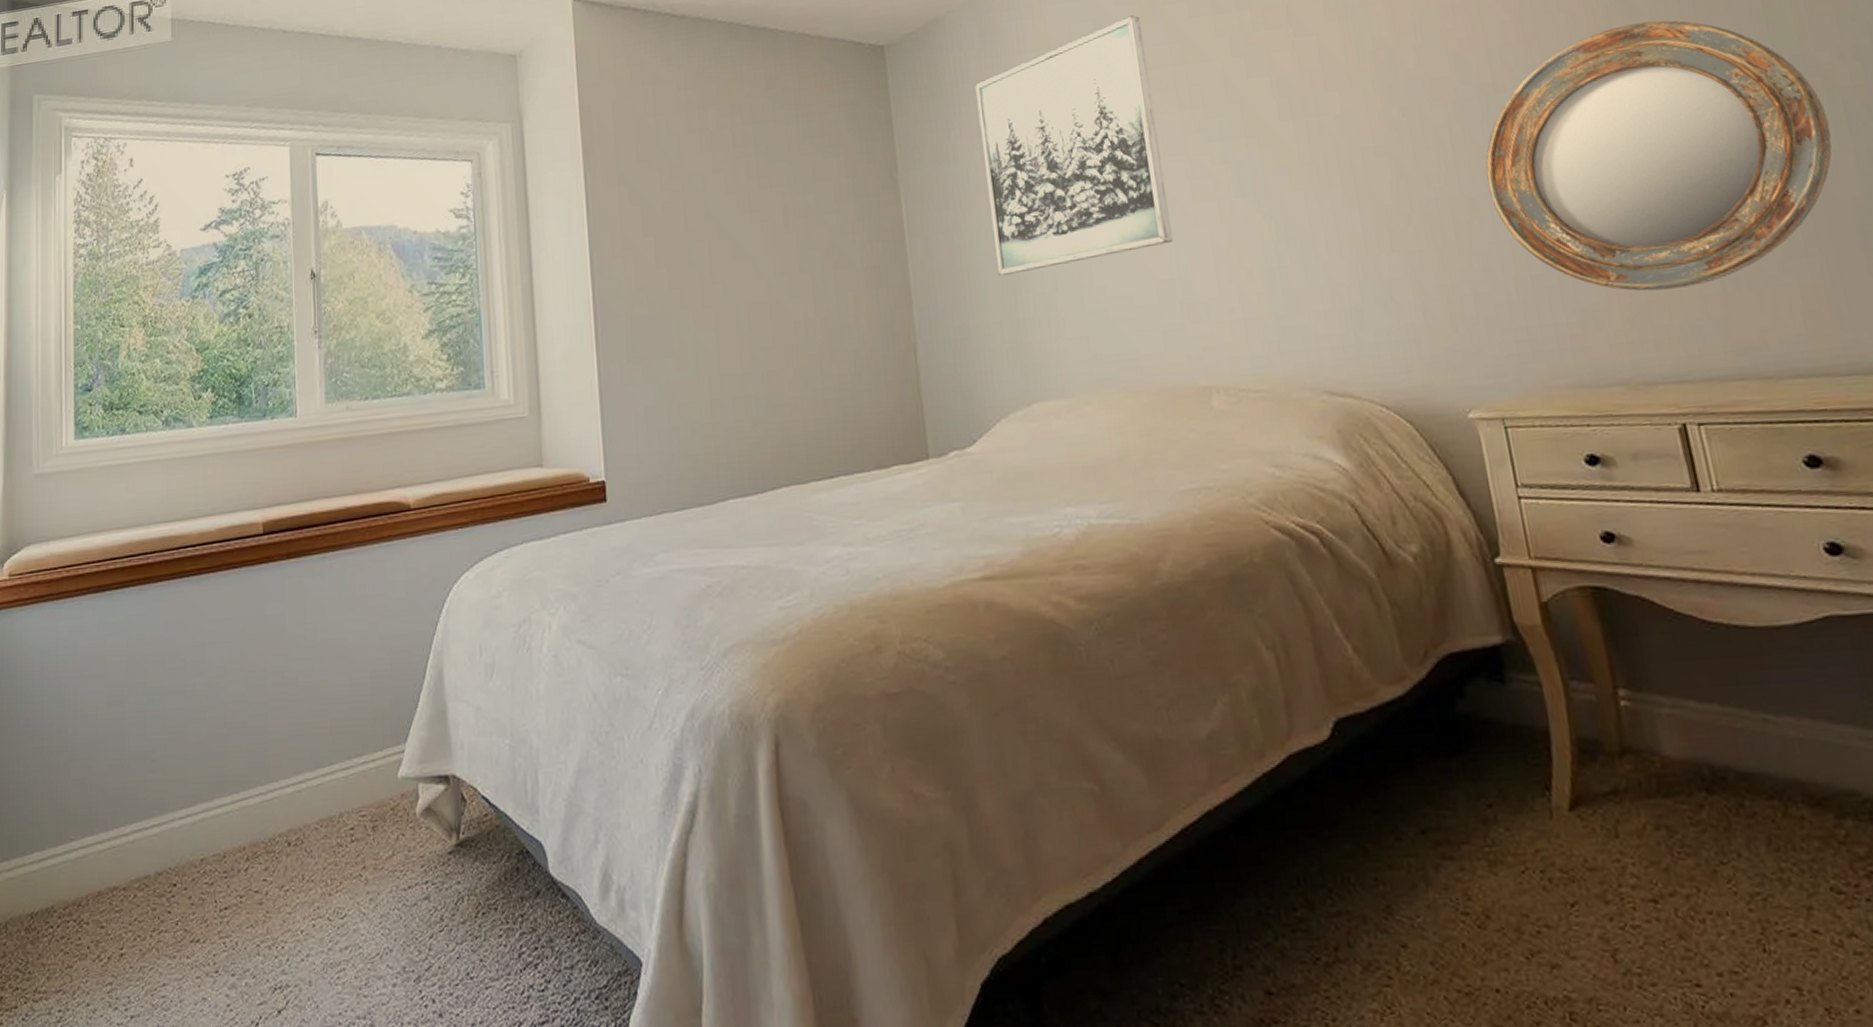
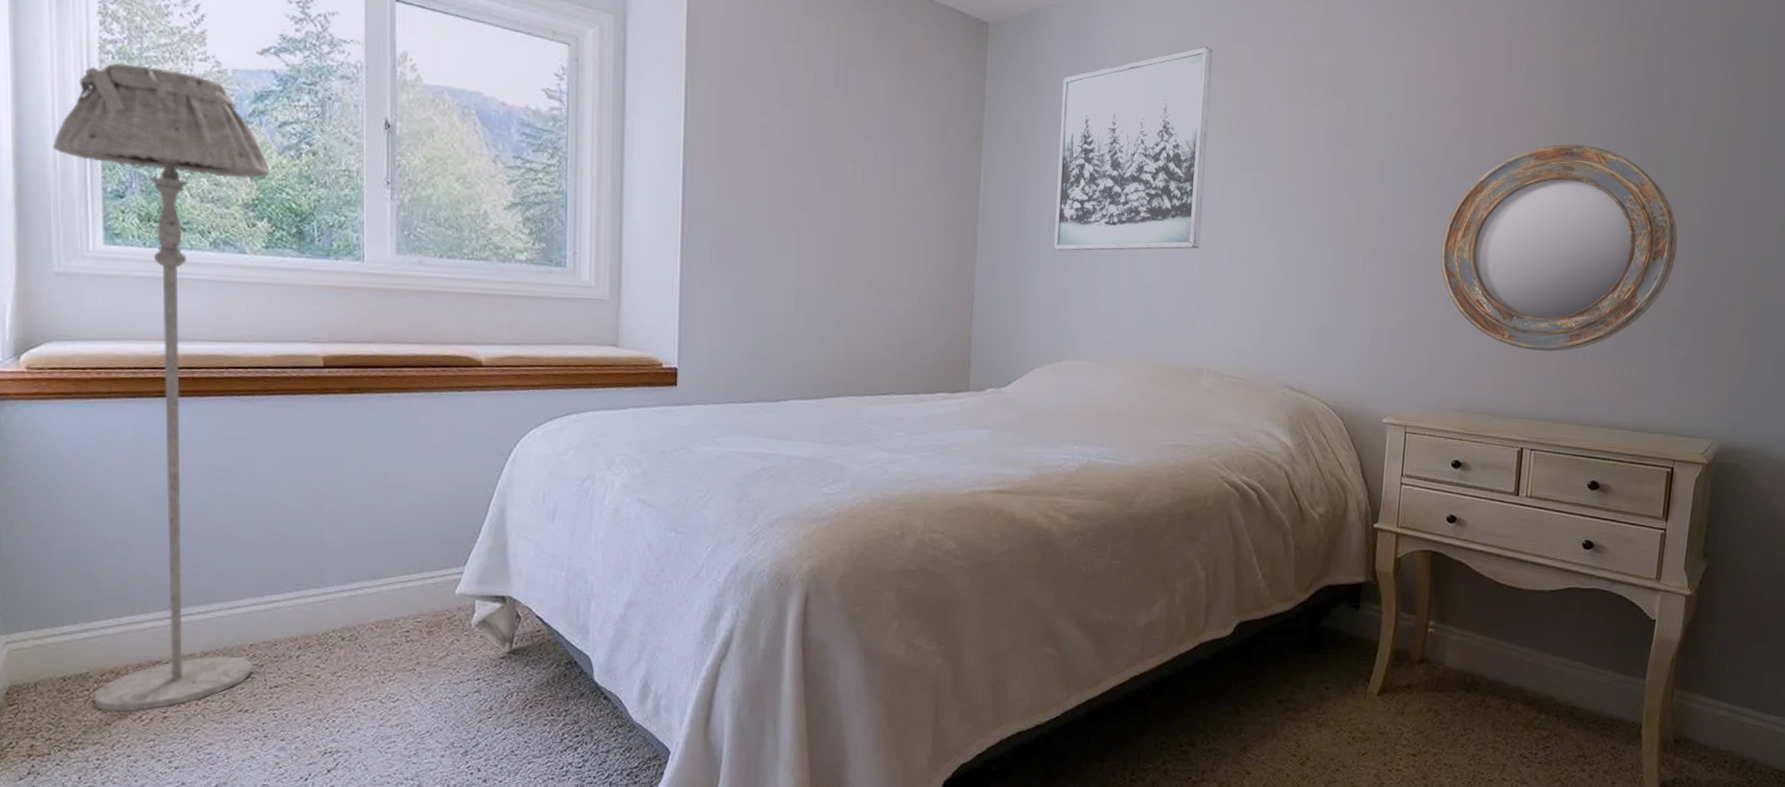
floor lamp: none [36,261,213,951] -> present [53,63,270,712]

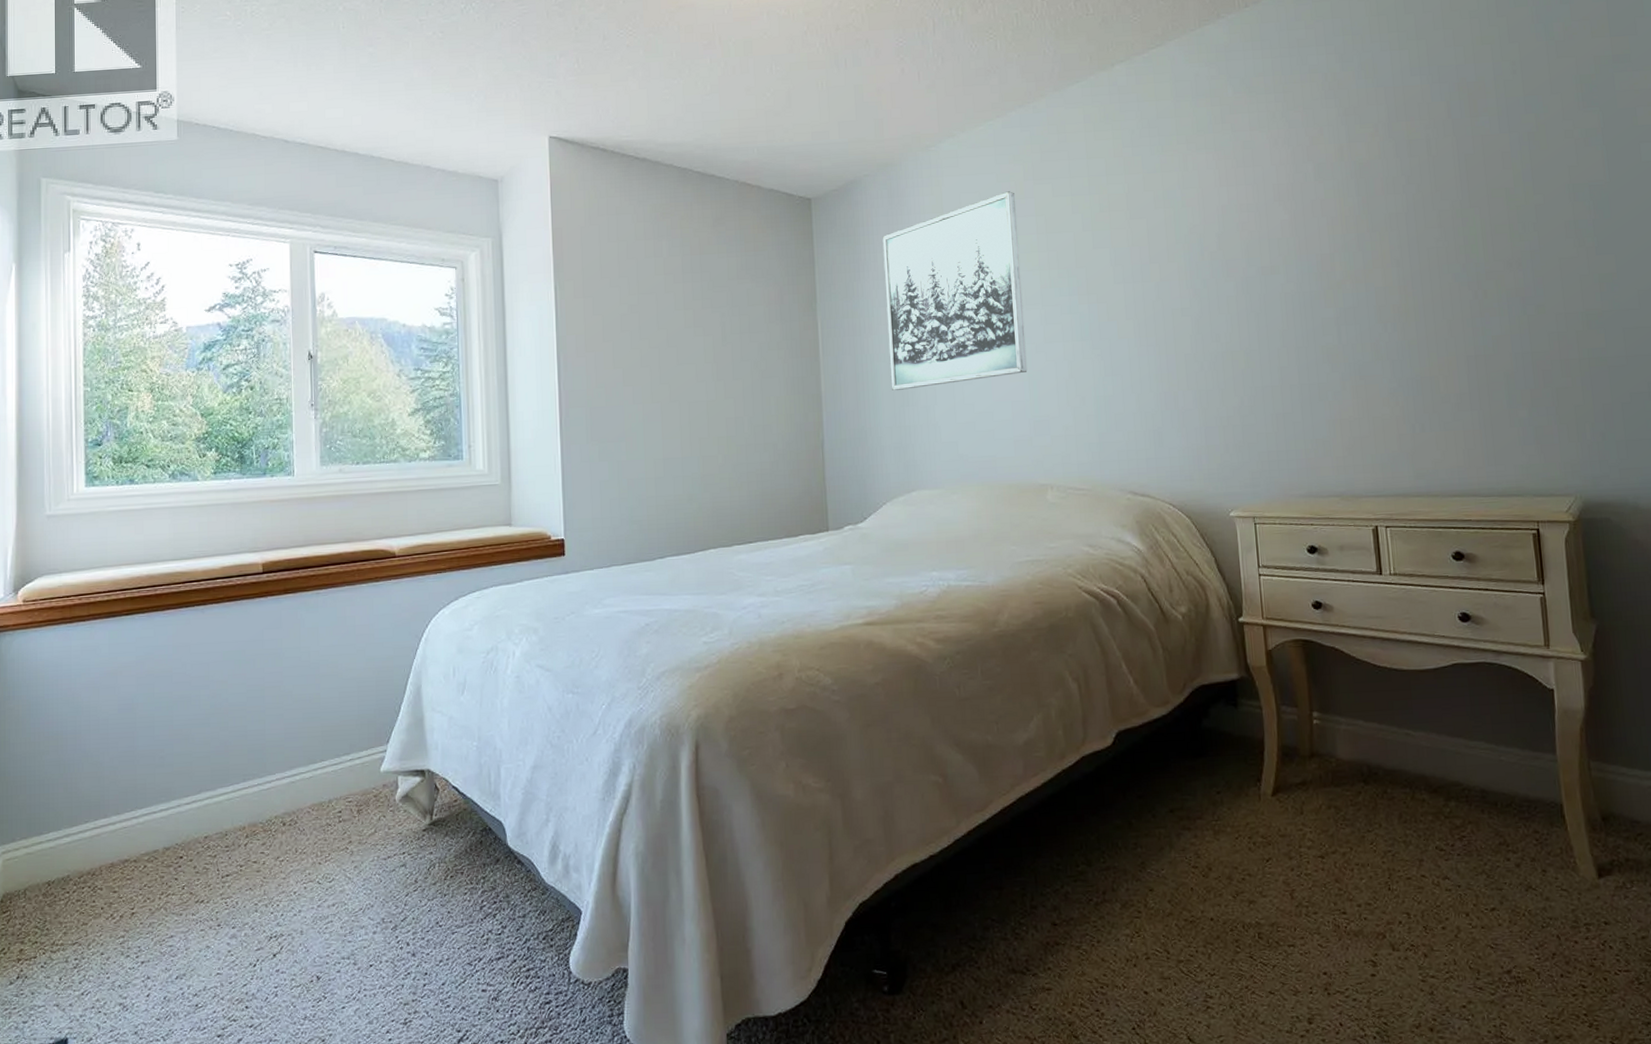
floor lamp: present [53,63,270,712] -> none [47,333,217,911]
home mirror: present [1441,144,1678,352] -> none [1259,229,1497,429]

